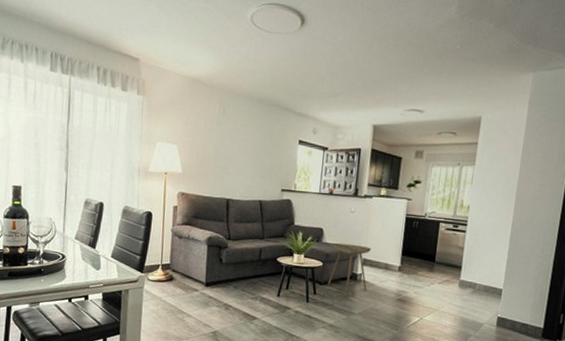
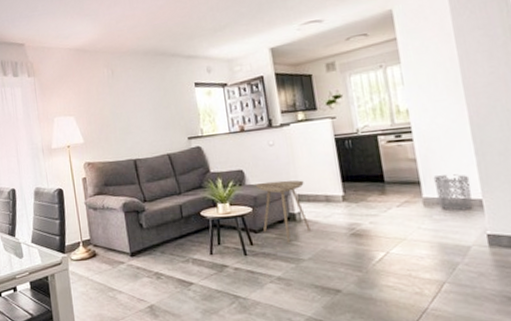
waste bin: none [470,264,499,296] -> present [433,174,473,211]

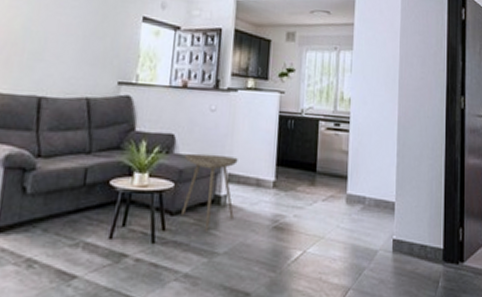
waste bin: present [433,174,473,211] -> none [359,172,389,212]

